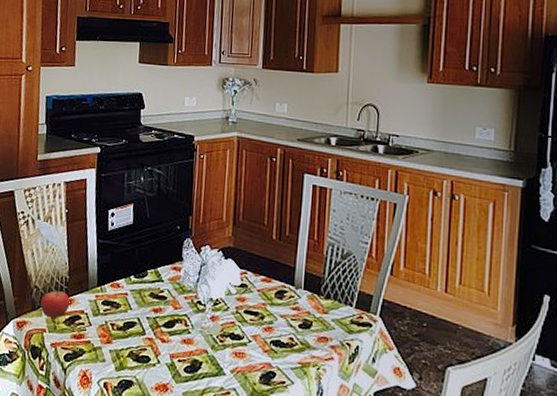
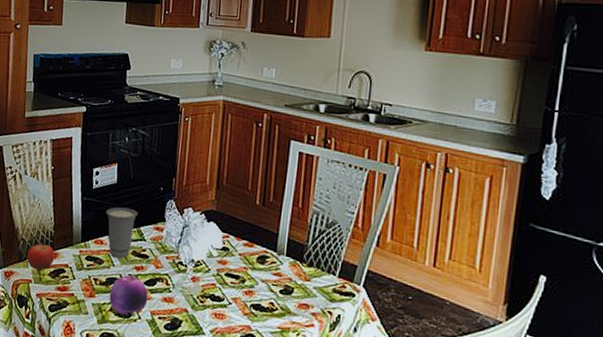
cup: none [122,248,155,302] -> present [106,207,138,259]
fruit: none [127,318,167,361] -> present [109,275,148,316]

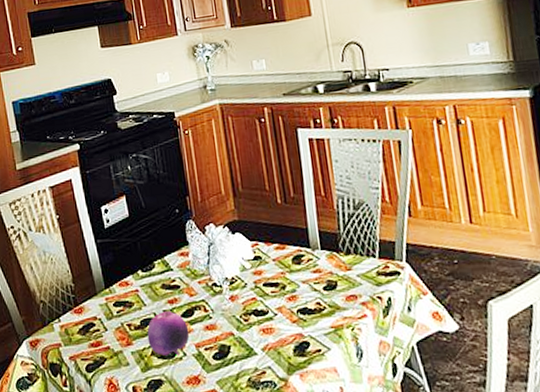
fruit: present [27,243,55,271] -> none [50,300,81,331]
cup: present [106,207,138,259] -> none [124,239,159,297]

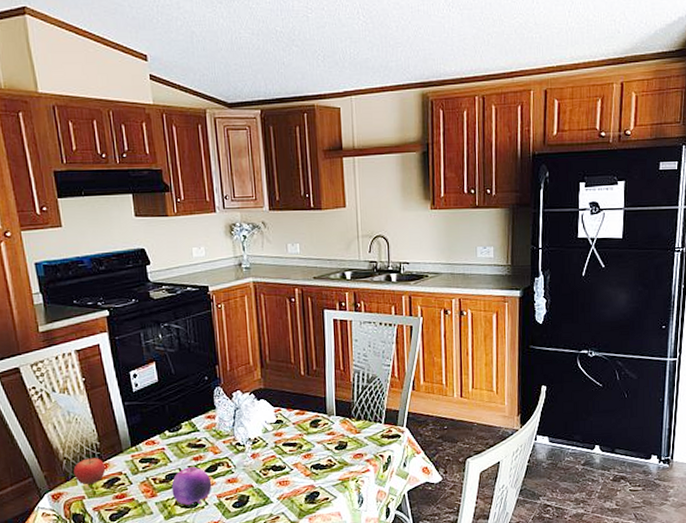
fruit: none [50,300,81,331] -> present [73,457,106,485]

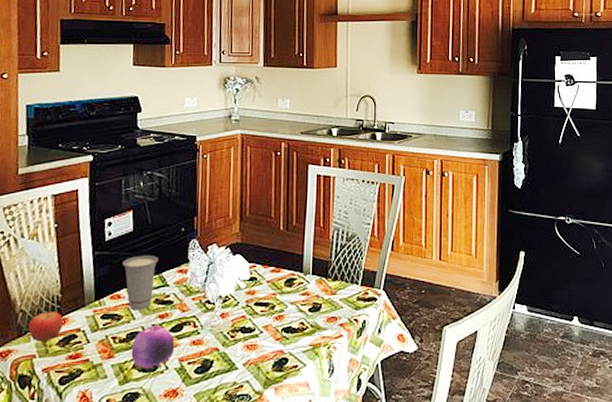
cup: none [152,403,187,455] -> present [122,255,159,311]

